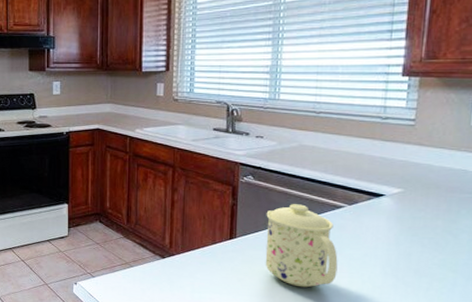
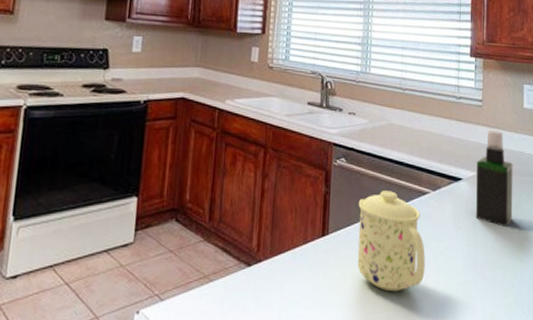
spray bottle: none [400,148,452,240] -> present [476,129,513,227]

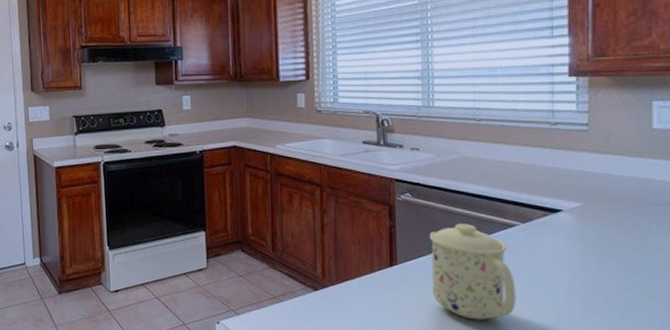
spray bottle: present [476,129,513,227] -> none [582,156,637,260]

